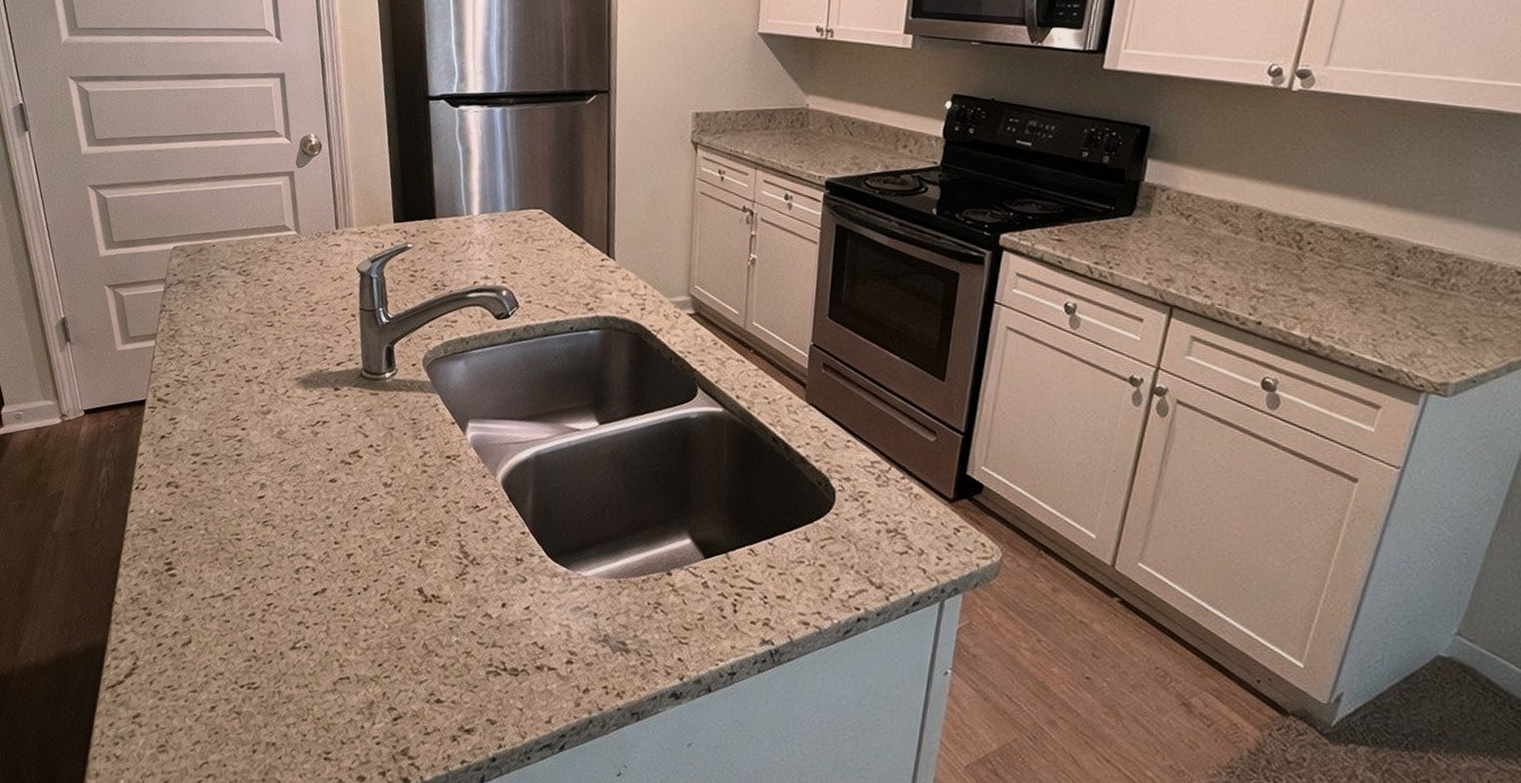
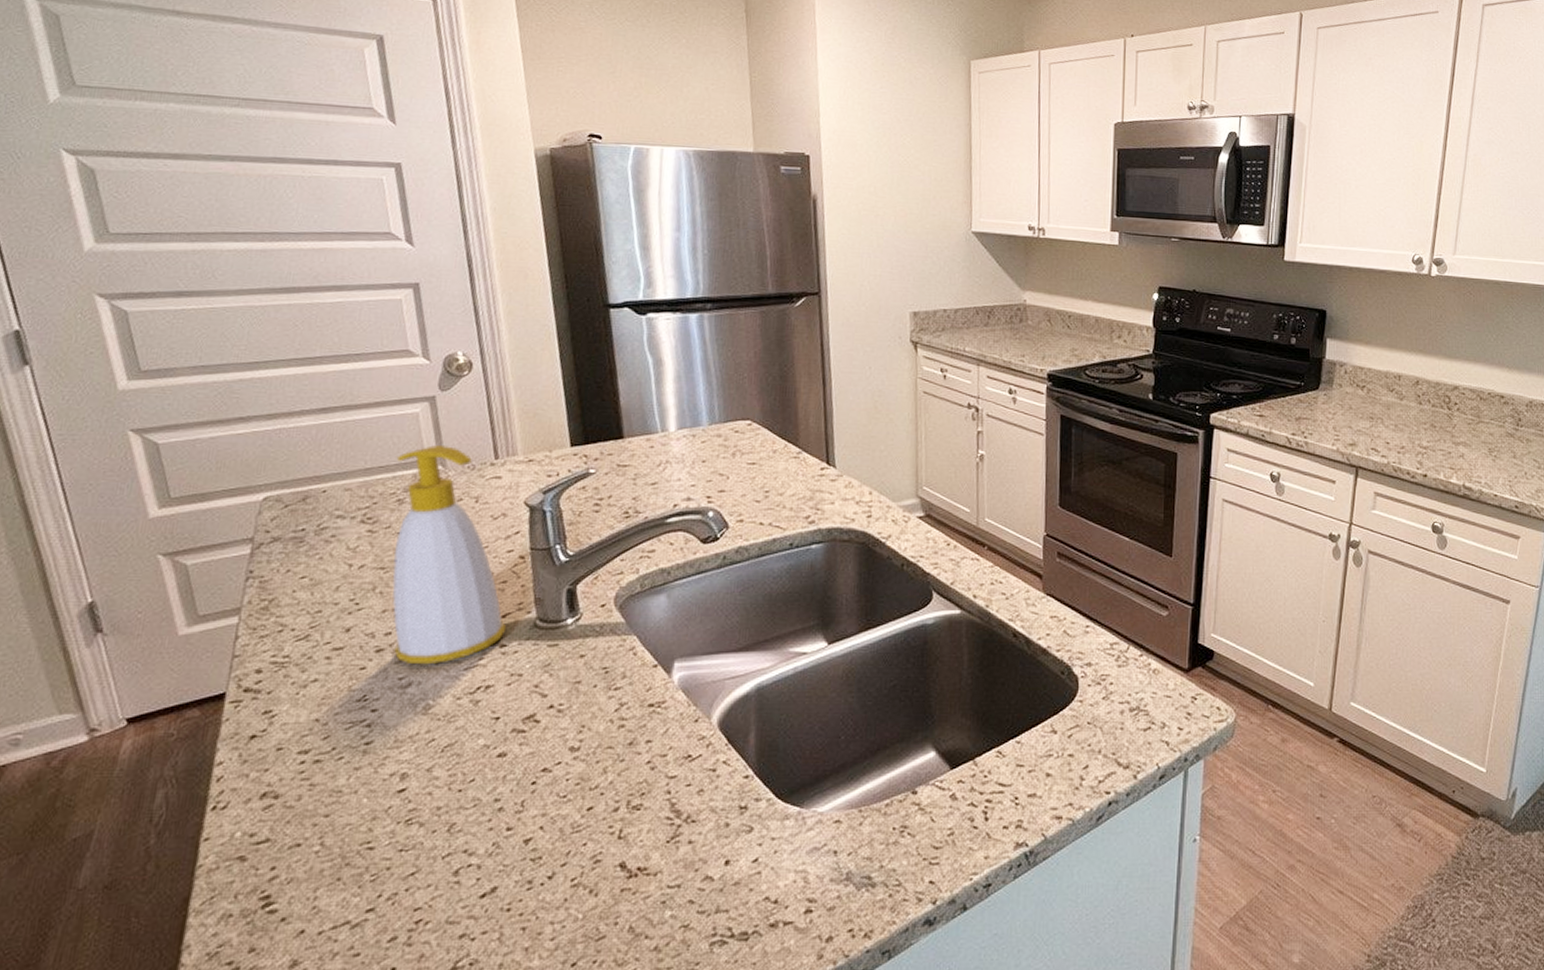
soap bottle: none [258,213,340,398] -> present [392,445,507,665]

